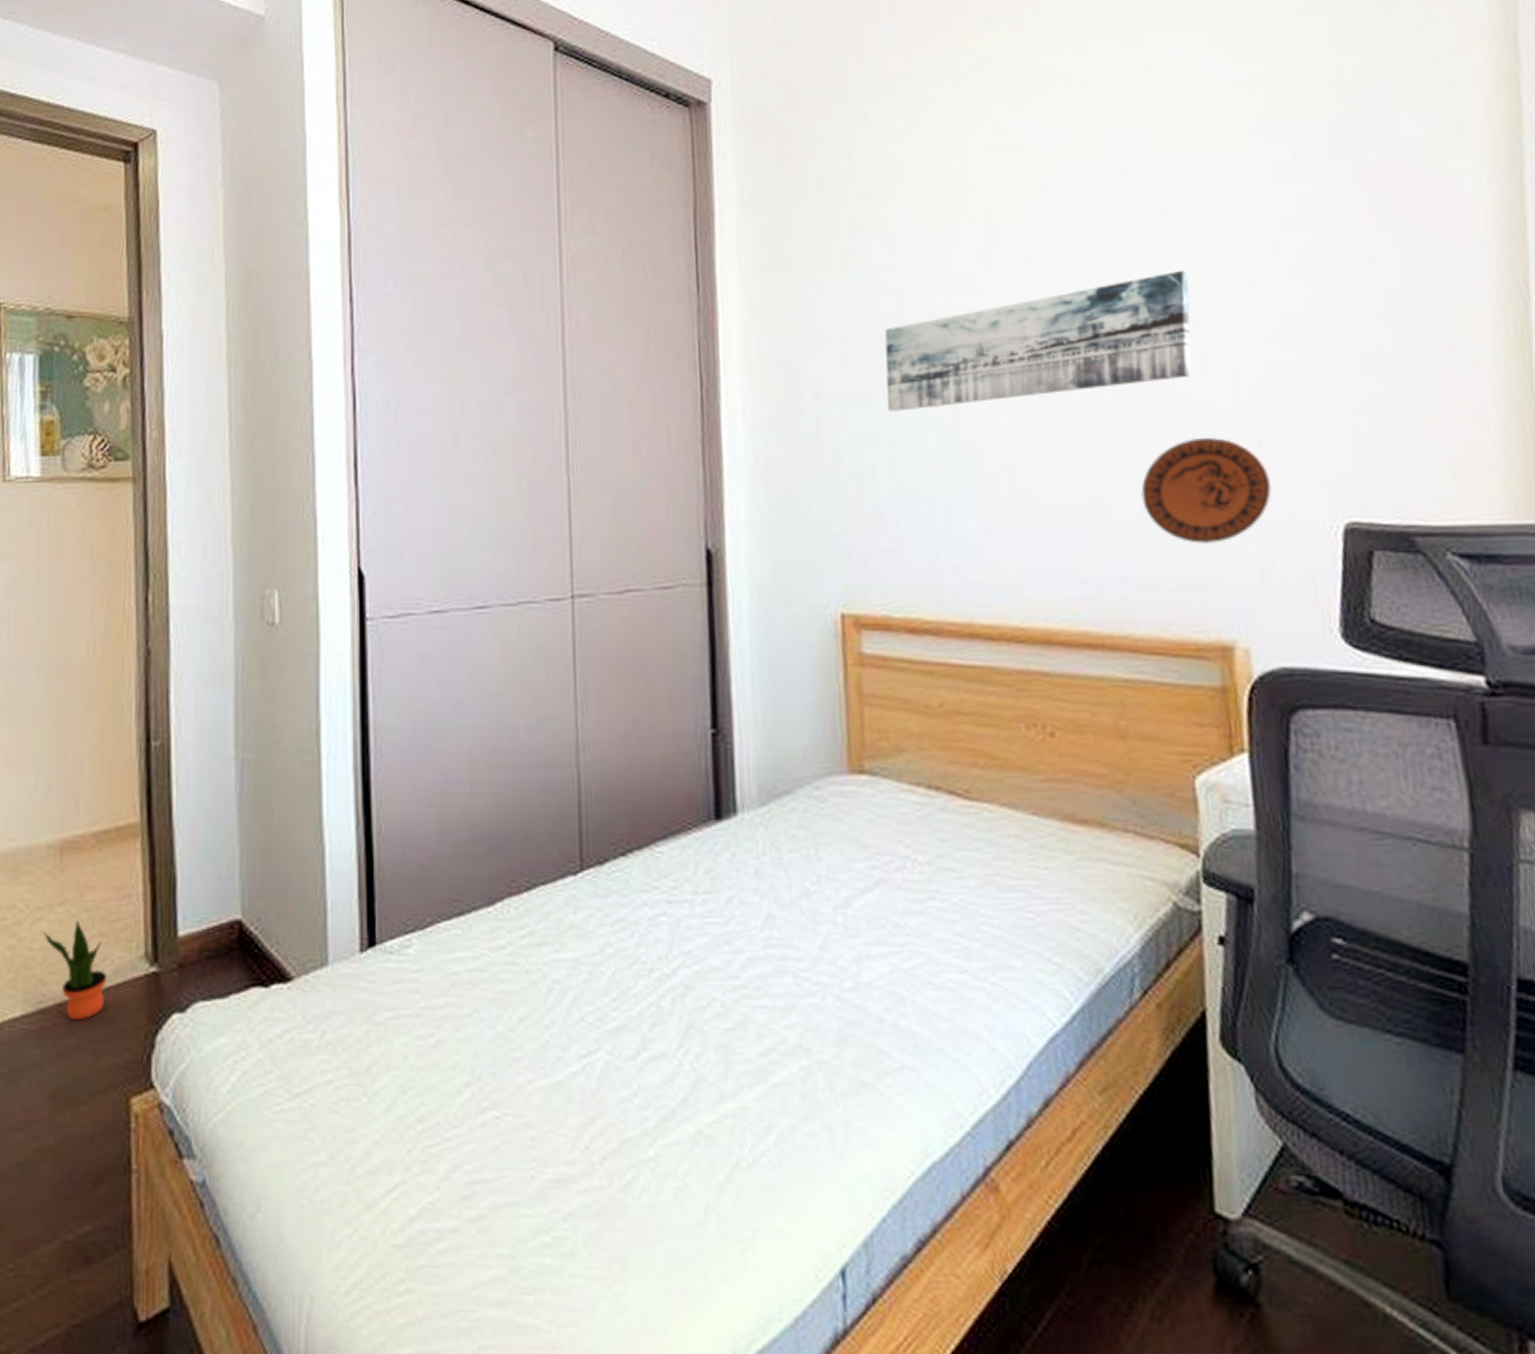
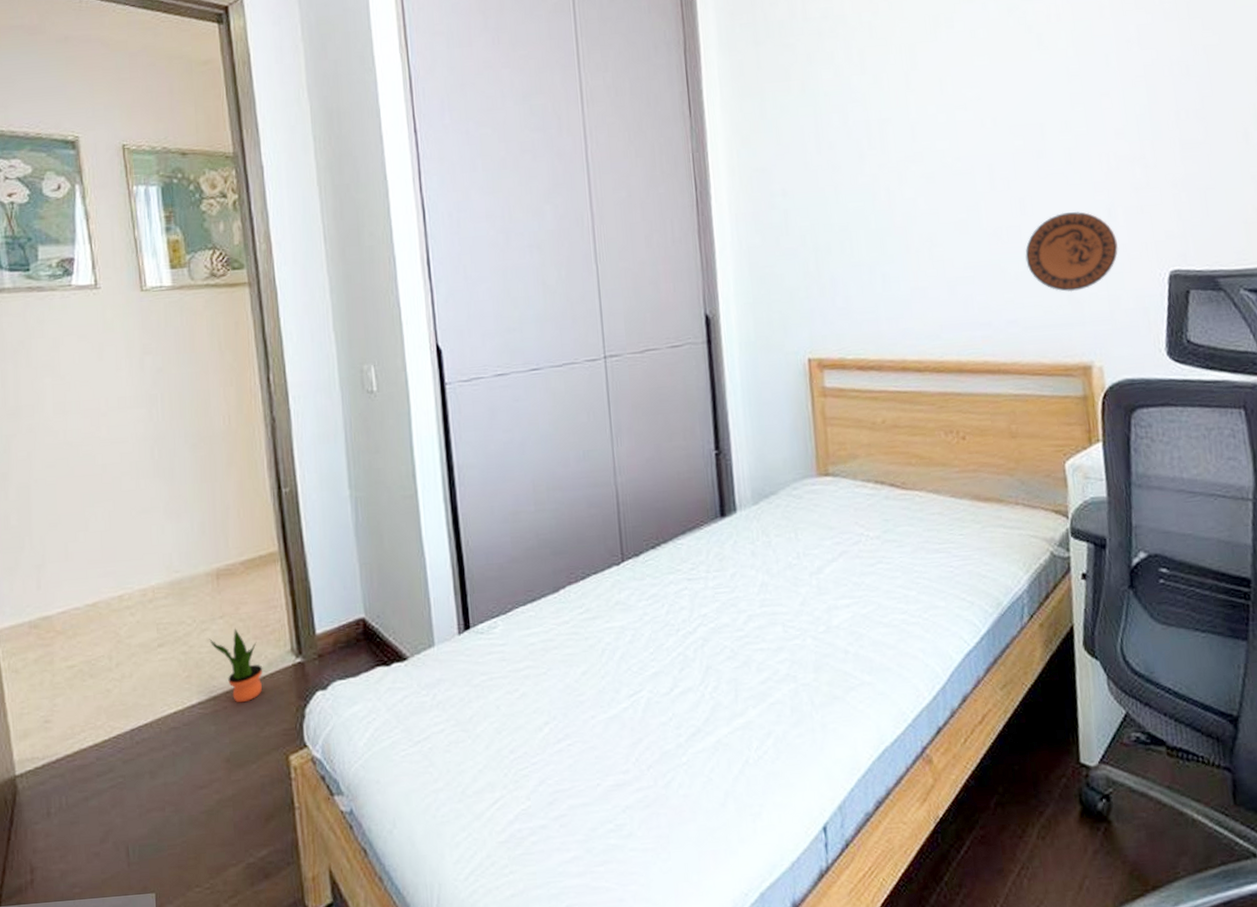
wall art: present [884,270,1192,412] -> none [834,84,1061,203]

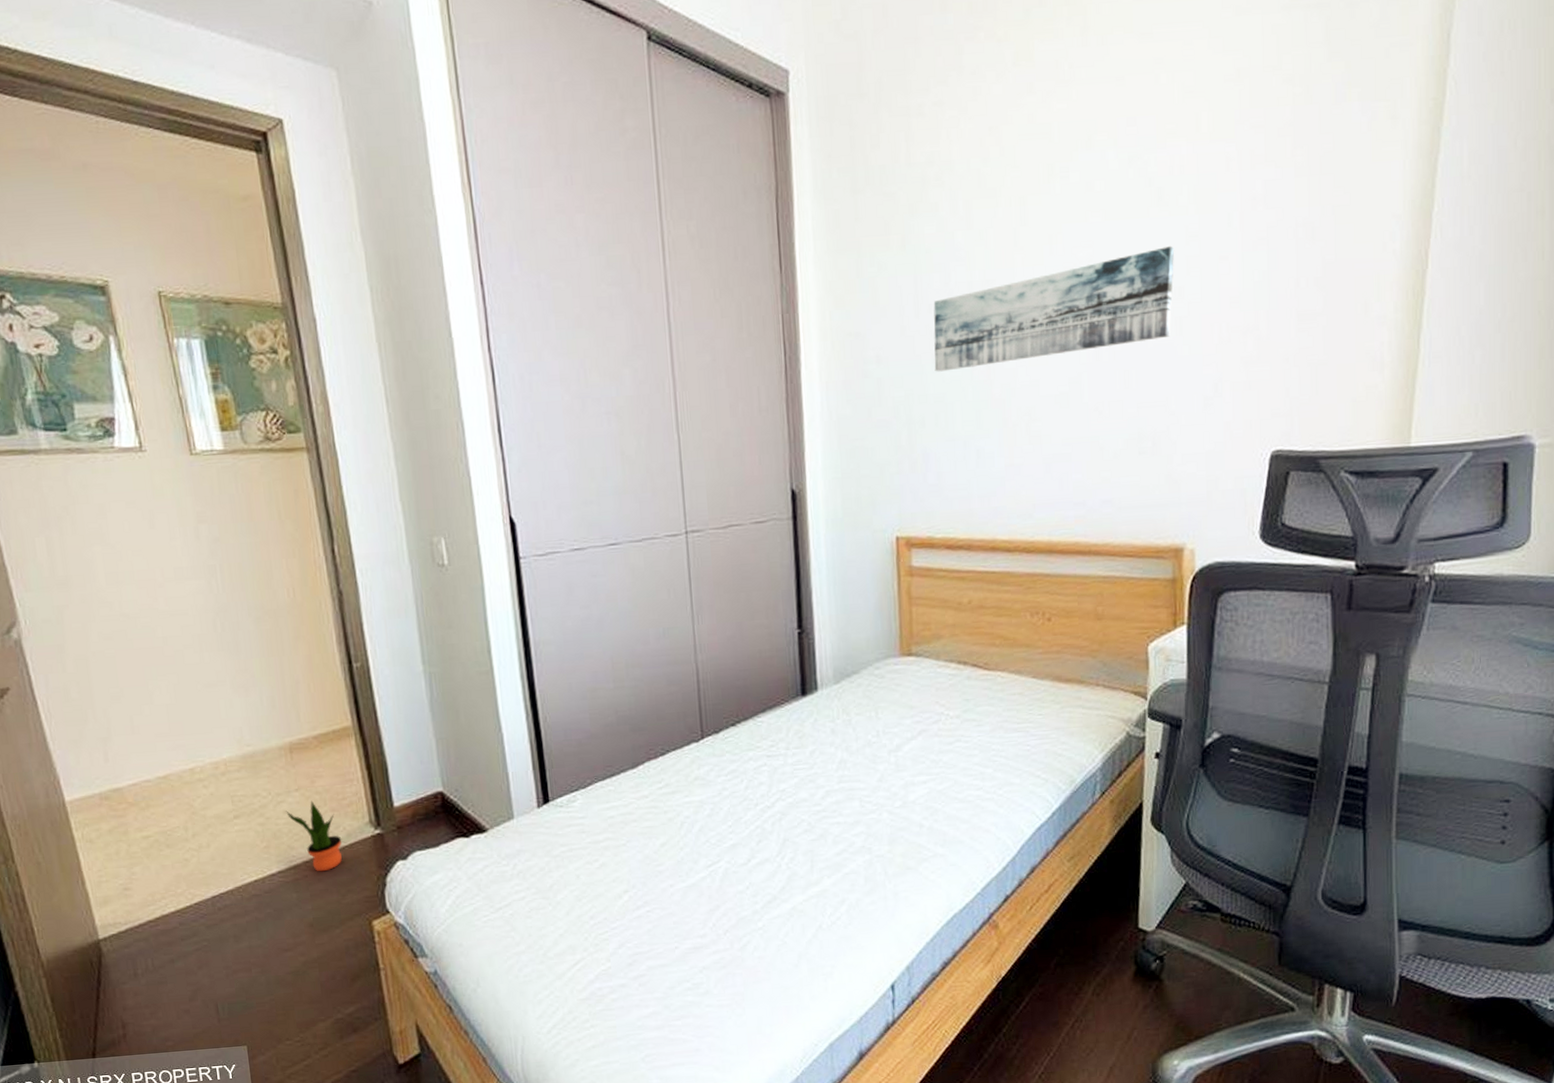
wall art: none [834,84,1061,203] -> present [933,245,1175,372]
decorative plate: present [1025,212,1119,292] -> none [1126,386,1222,472]

